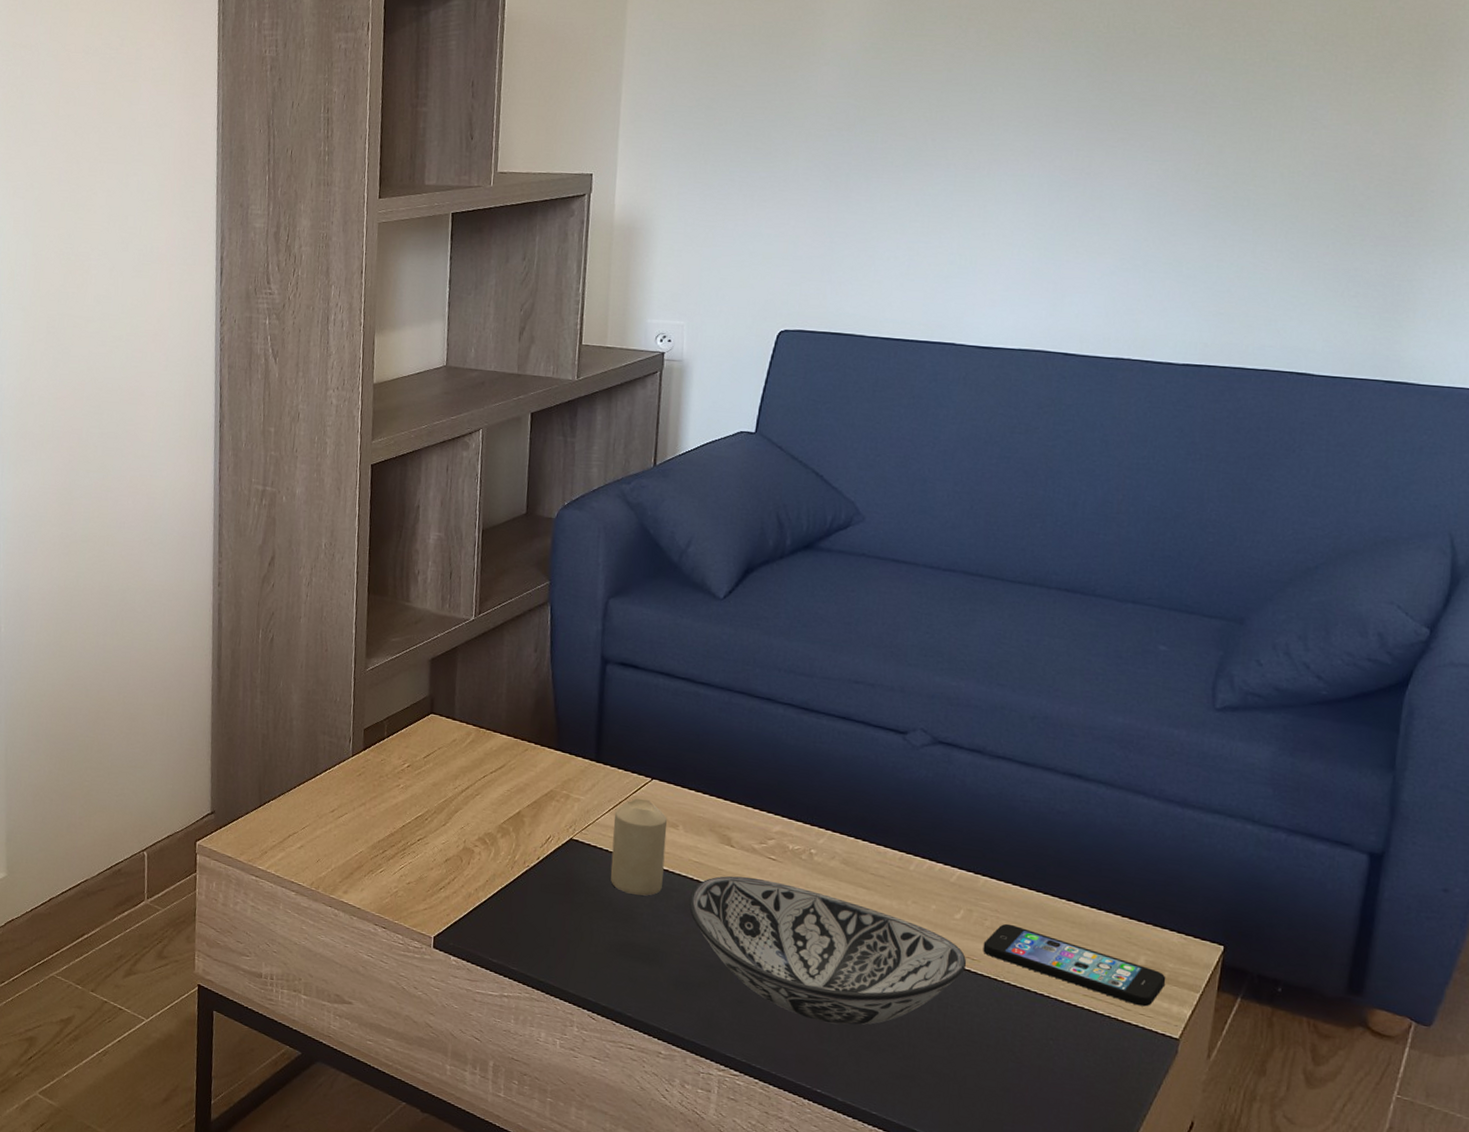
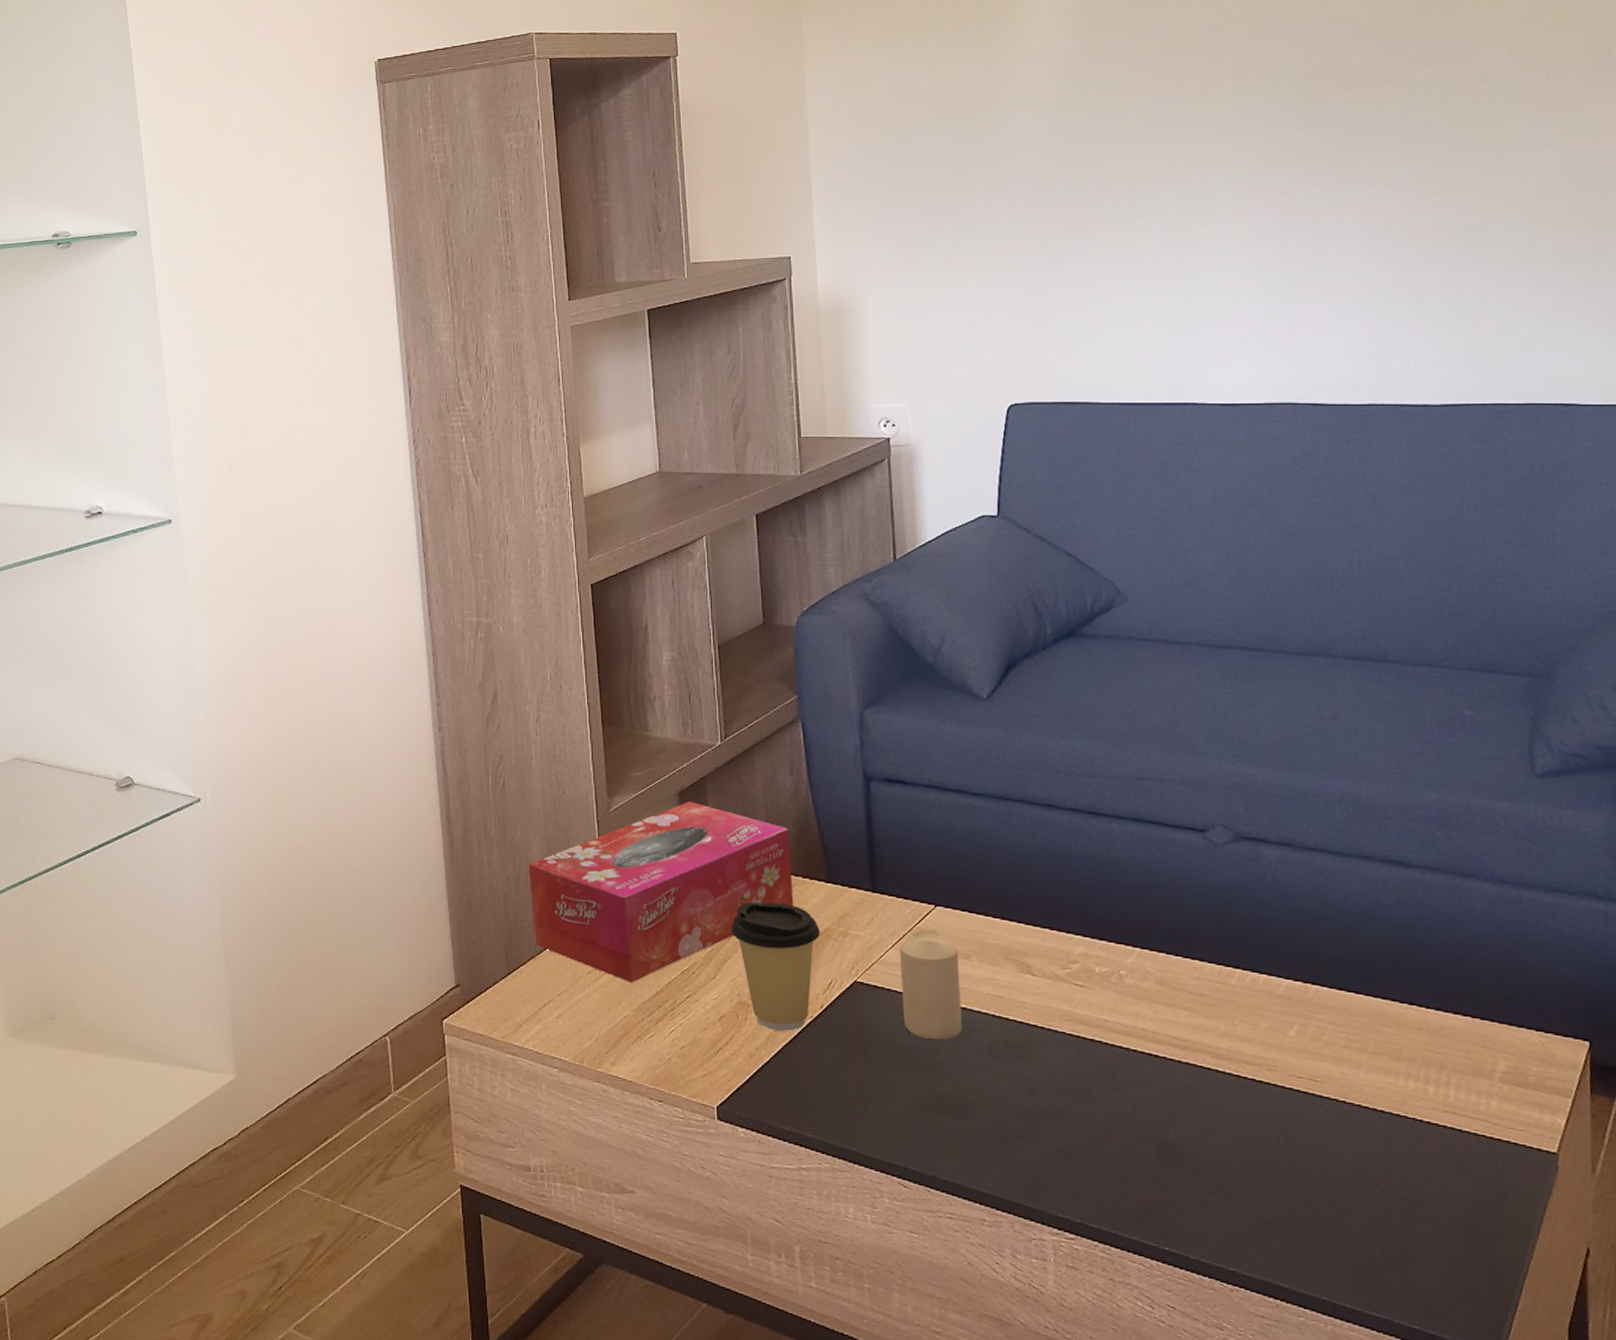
tissue box: none [285,668,528,823] -> present [528,802,794,983]
coffee cup: none [464,761,545,877] -> present [730,901,820,1031]
decorative bowl: present [688,876,967,1025] -> none [993,1008,1310,1169]
smartphone: present [983,923,1166,1007] -> none [1324,1036,1532,1119]

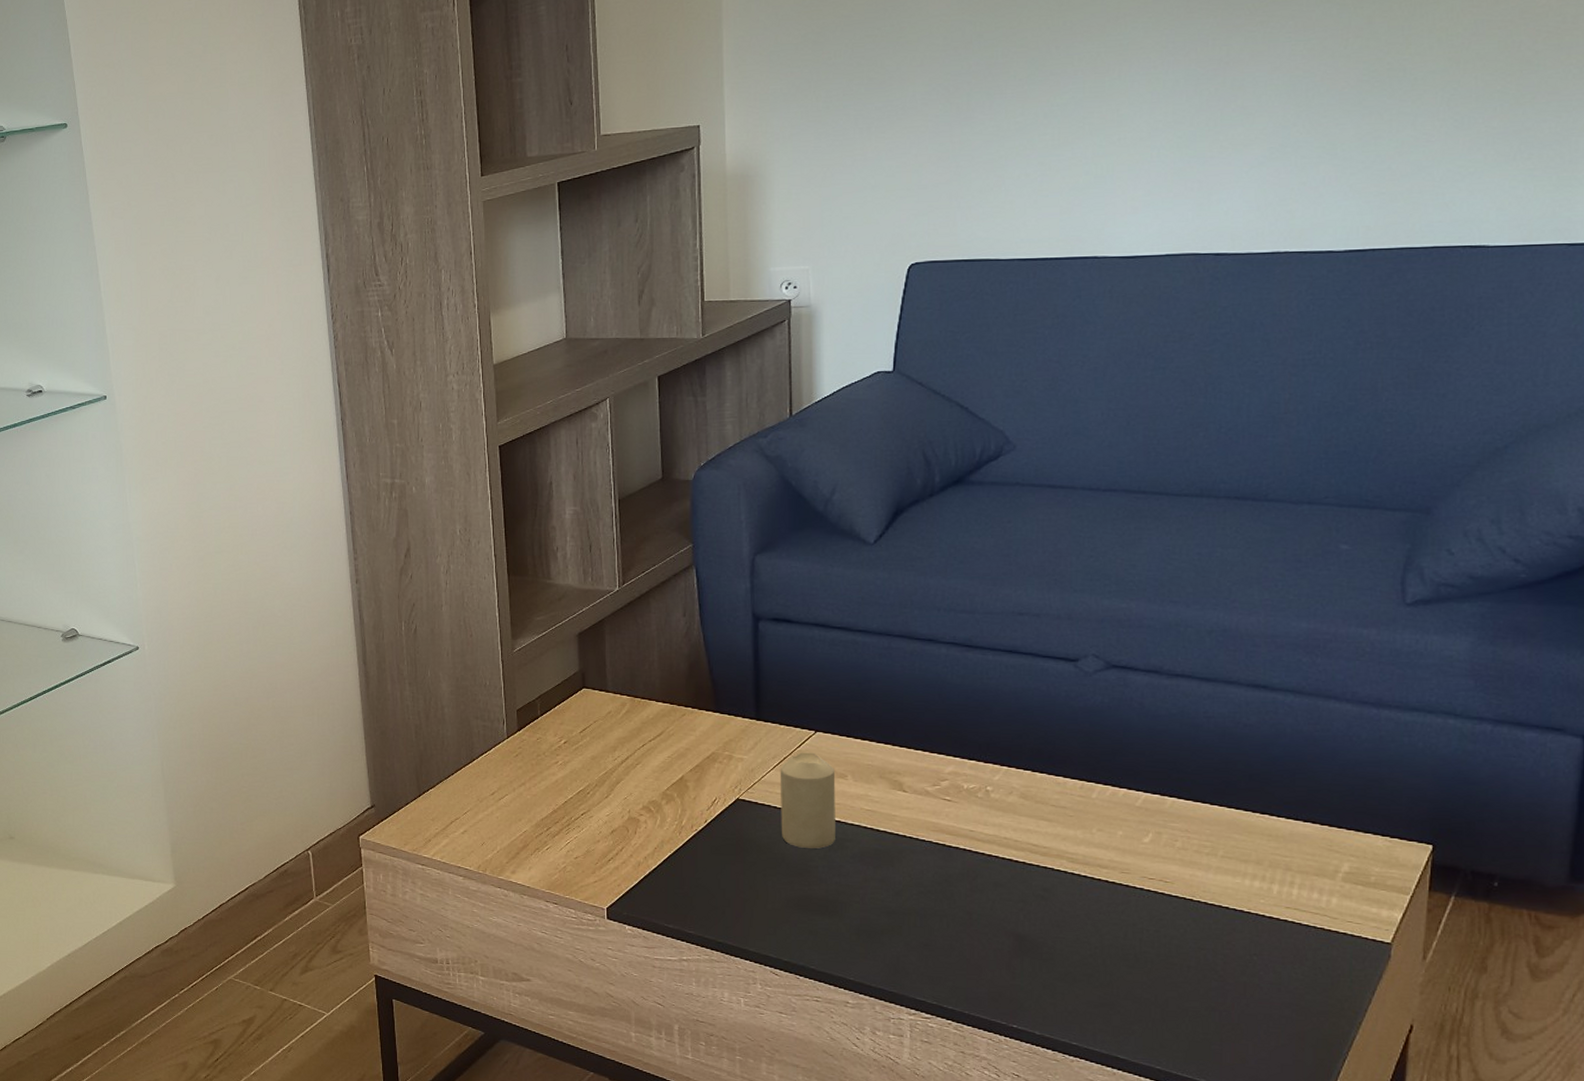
tissue box: present [528,802,794,983] -> none [438,642,683,802]
coffee cup: present [730,901,820,1031] -> none [623,730,707,843]

